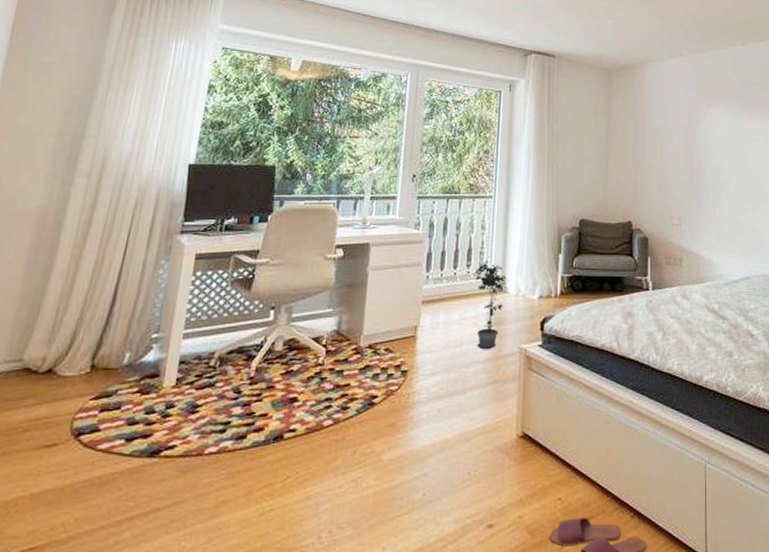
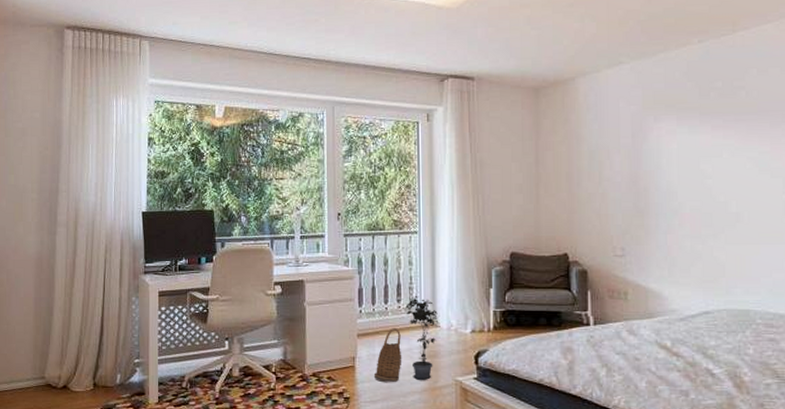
basket: none [437,294,468,353] -> present [375,328,402,383]

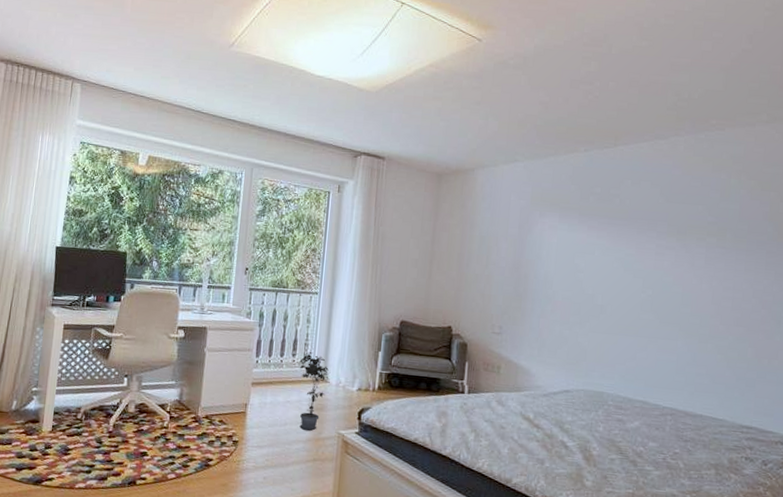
basket: present [375,328,402,383] -> none [264,380,293,431]

